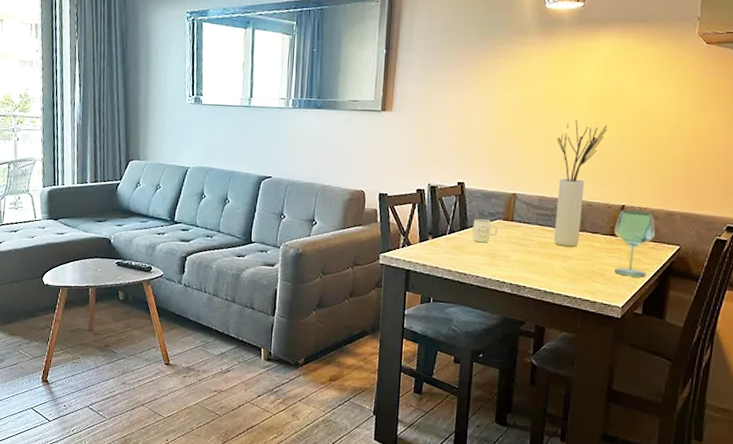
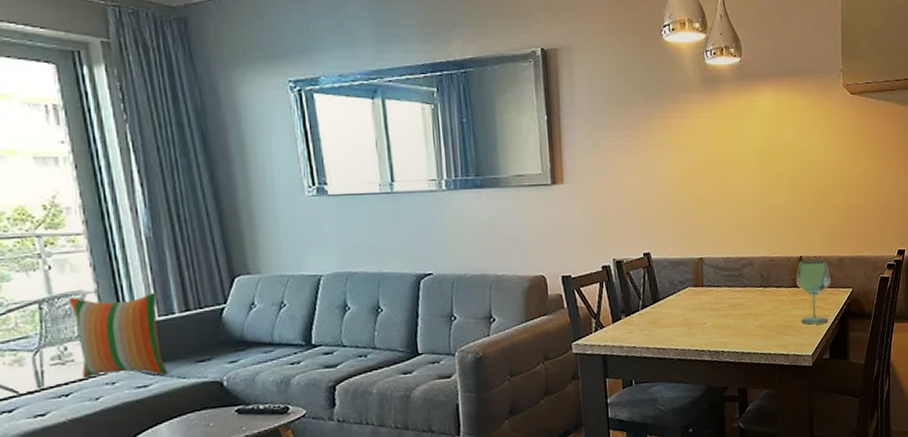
pillow: none [25,162,78,227] -> present [68,292,168,379]
mug: present [472,219,498,243] -> none [664,288,690,314]
vase: present [554,120,607,247] -> none [734,177,777,305]

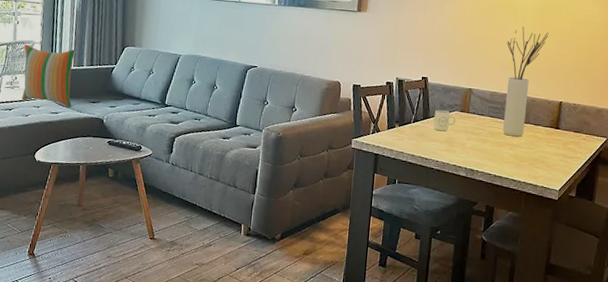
mug: none [664,288,690,314] -> present [433,110,456,132]
vase: none [734,177,777,305] -> present [503,27,548,137]
wine glass: present [796,259,831,325] -> none [553,105,587,165]

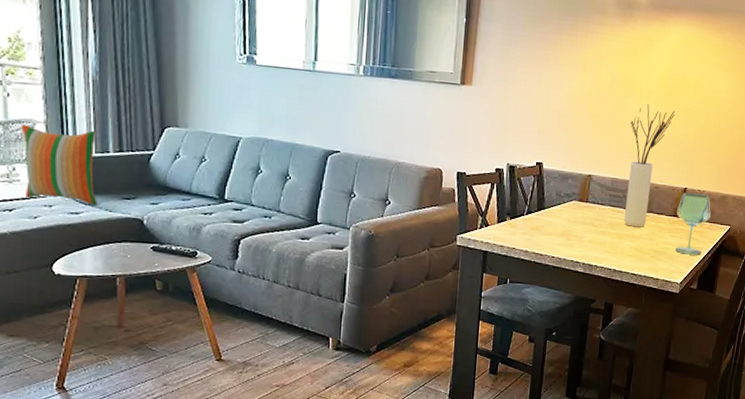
mug: present [433,110,456,132] -> none [549,200,573,224]
wine glass: none [553,105,587,165] -> present [675,192,711,255]

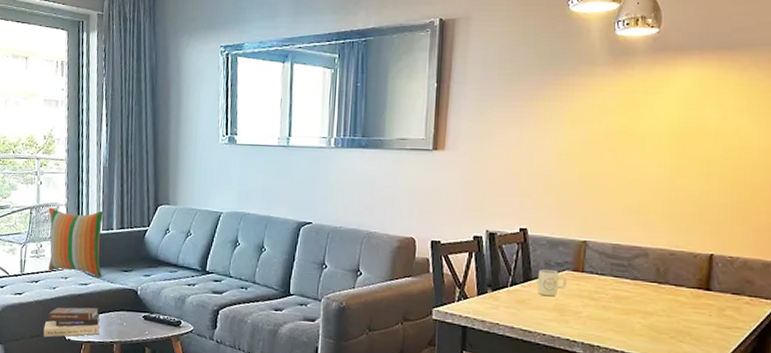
books: none [24,238,98,273] -> present [43,307,100,338]
mug: none [549,200,573,224] -> present [537,269,567,297]
vase: present [624,104,675,228] -> none [632,158,690,302]
wine glass: present [675,192,711,255] -> none [702,259,750,337]

